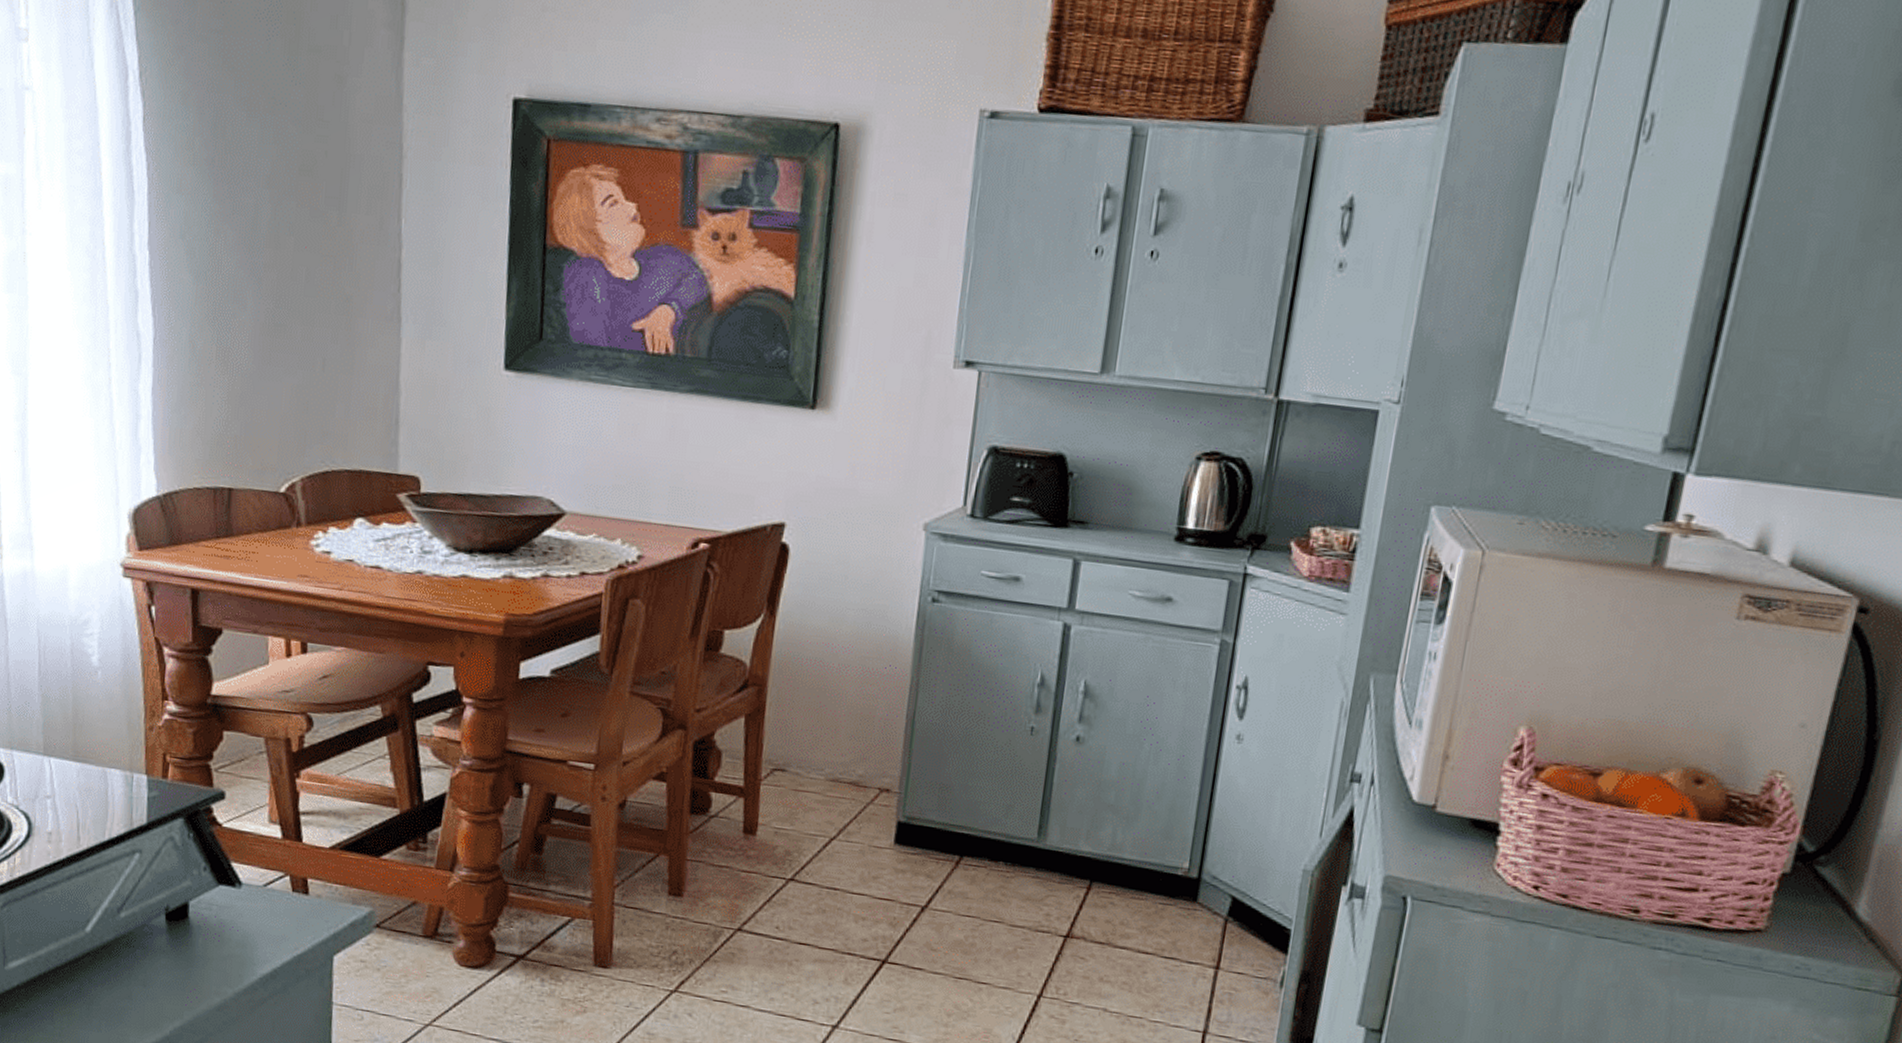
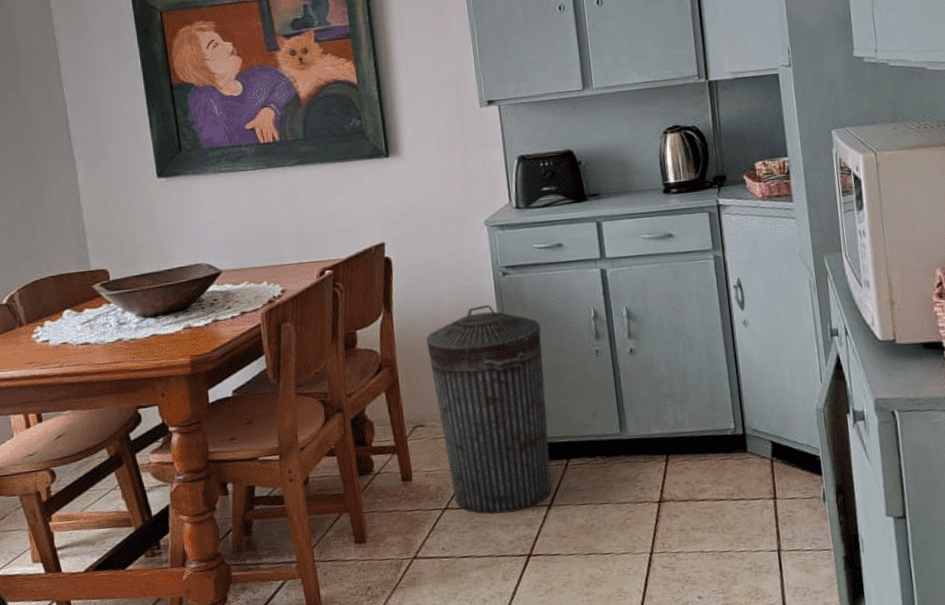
trash can: none [805,634,967,905] -> present [425,304,552,515]

